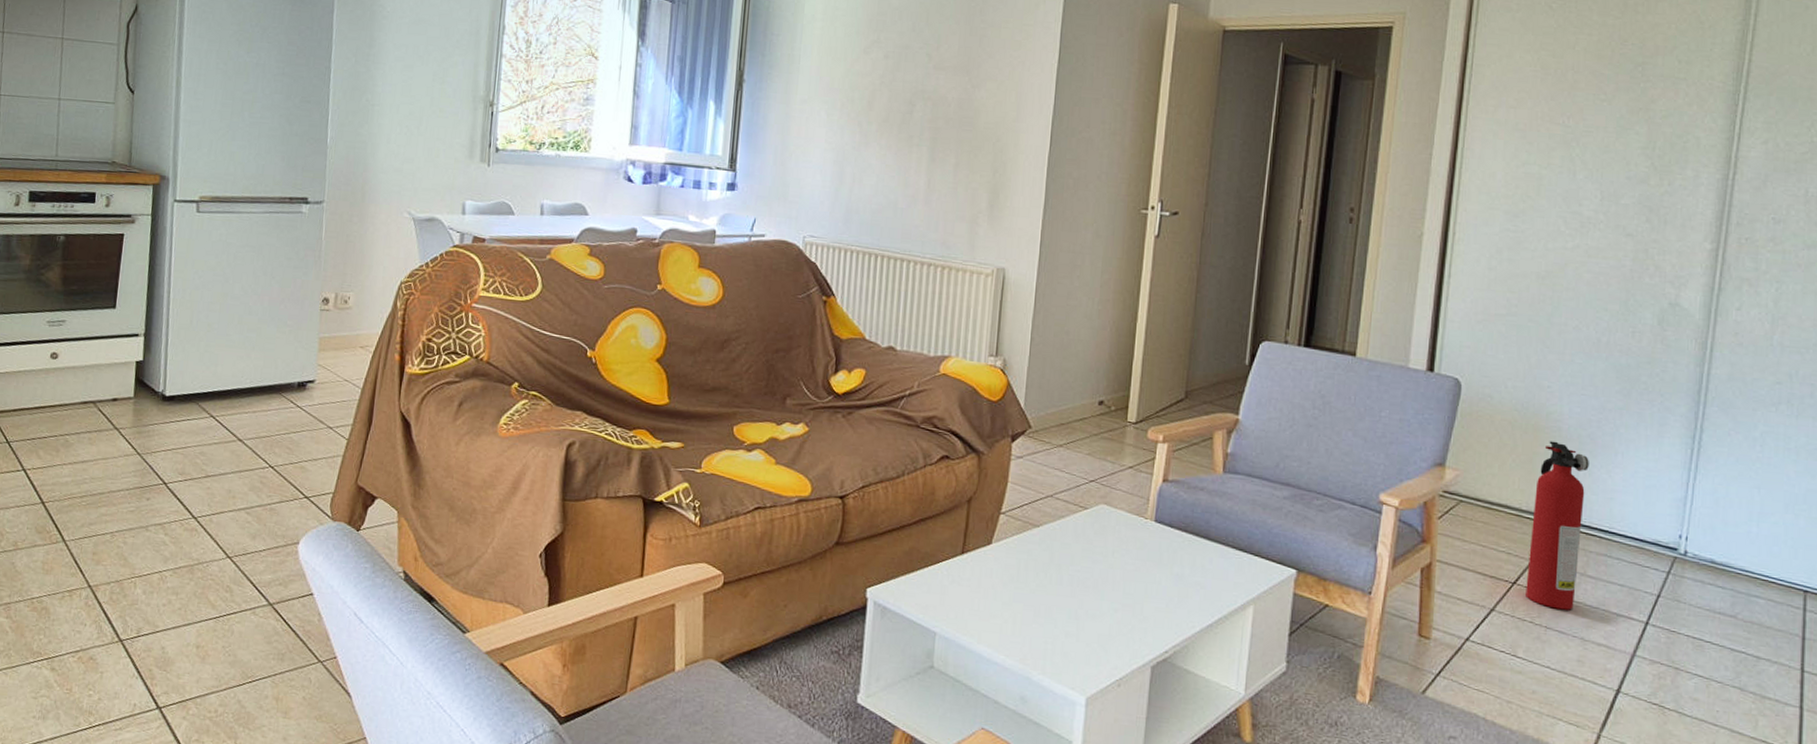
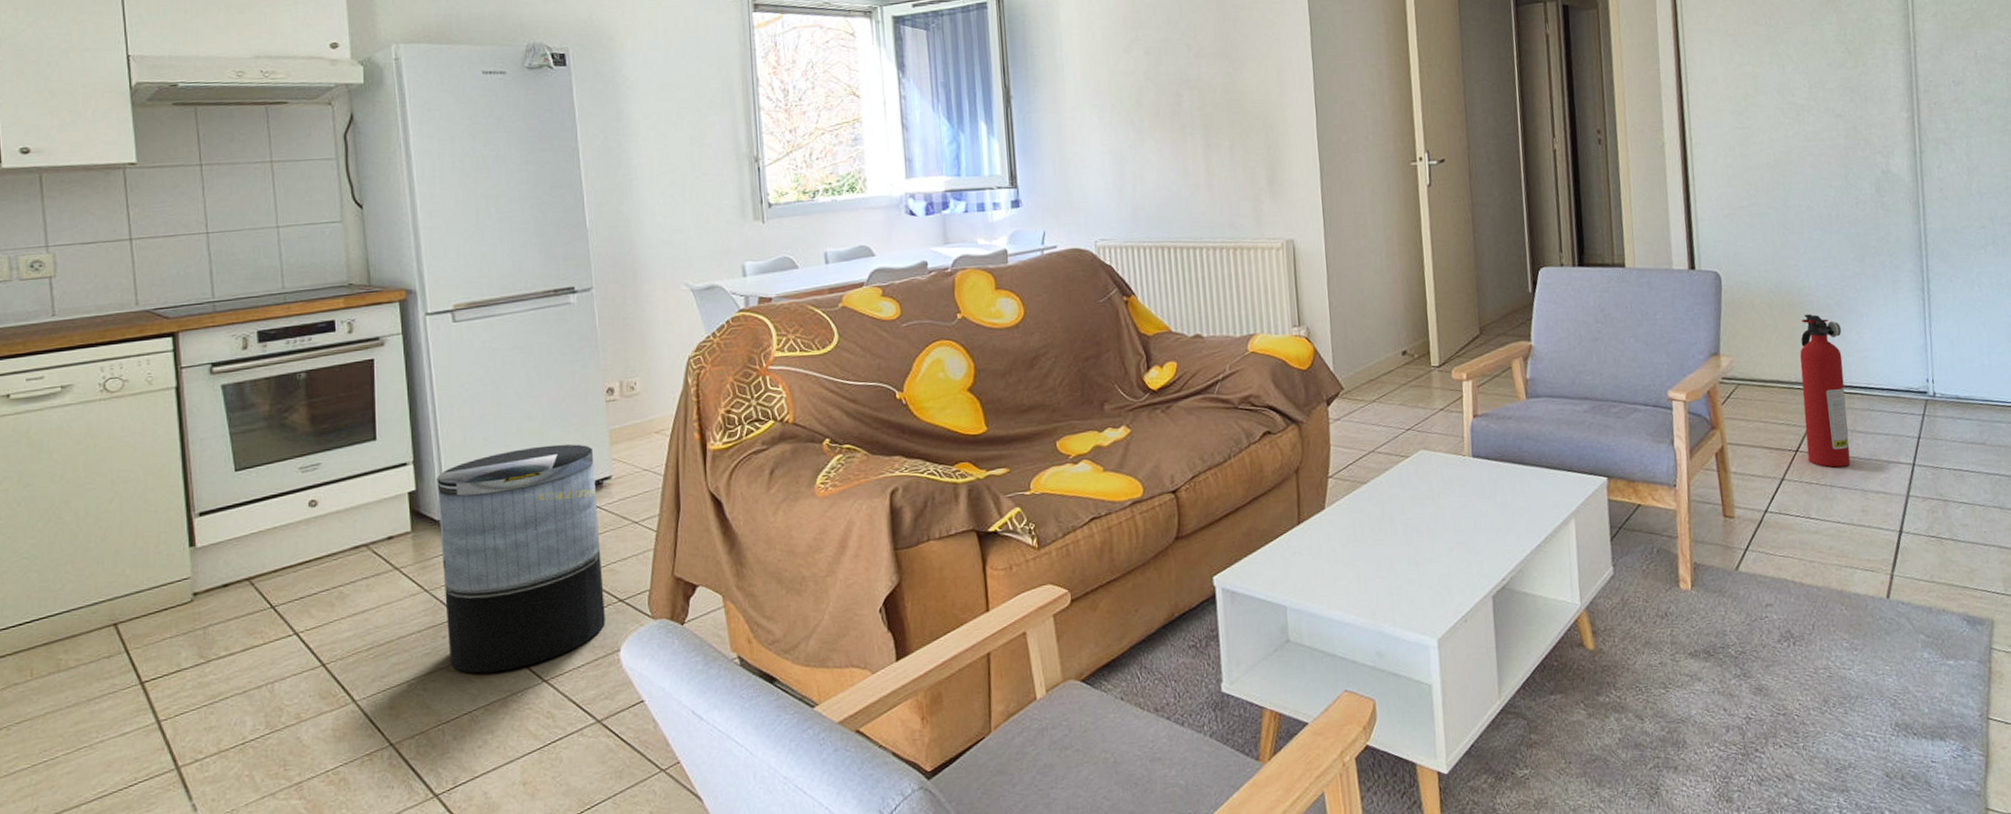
trash can: none [150,340,302,541] -> present [437,444,605,674]

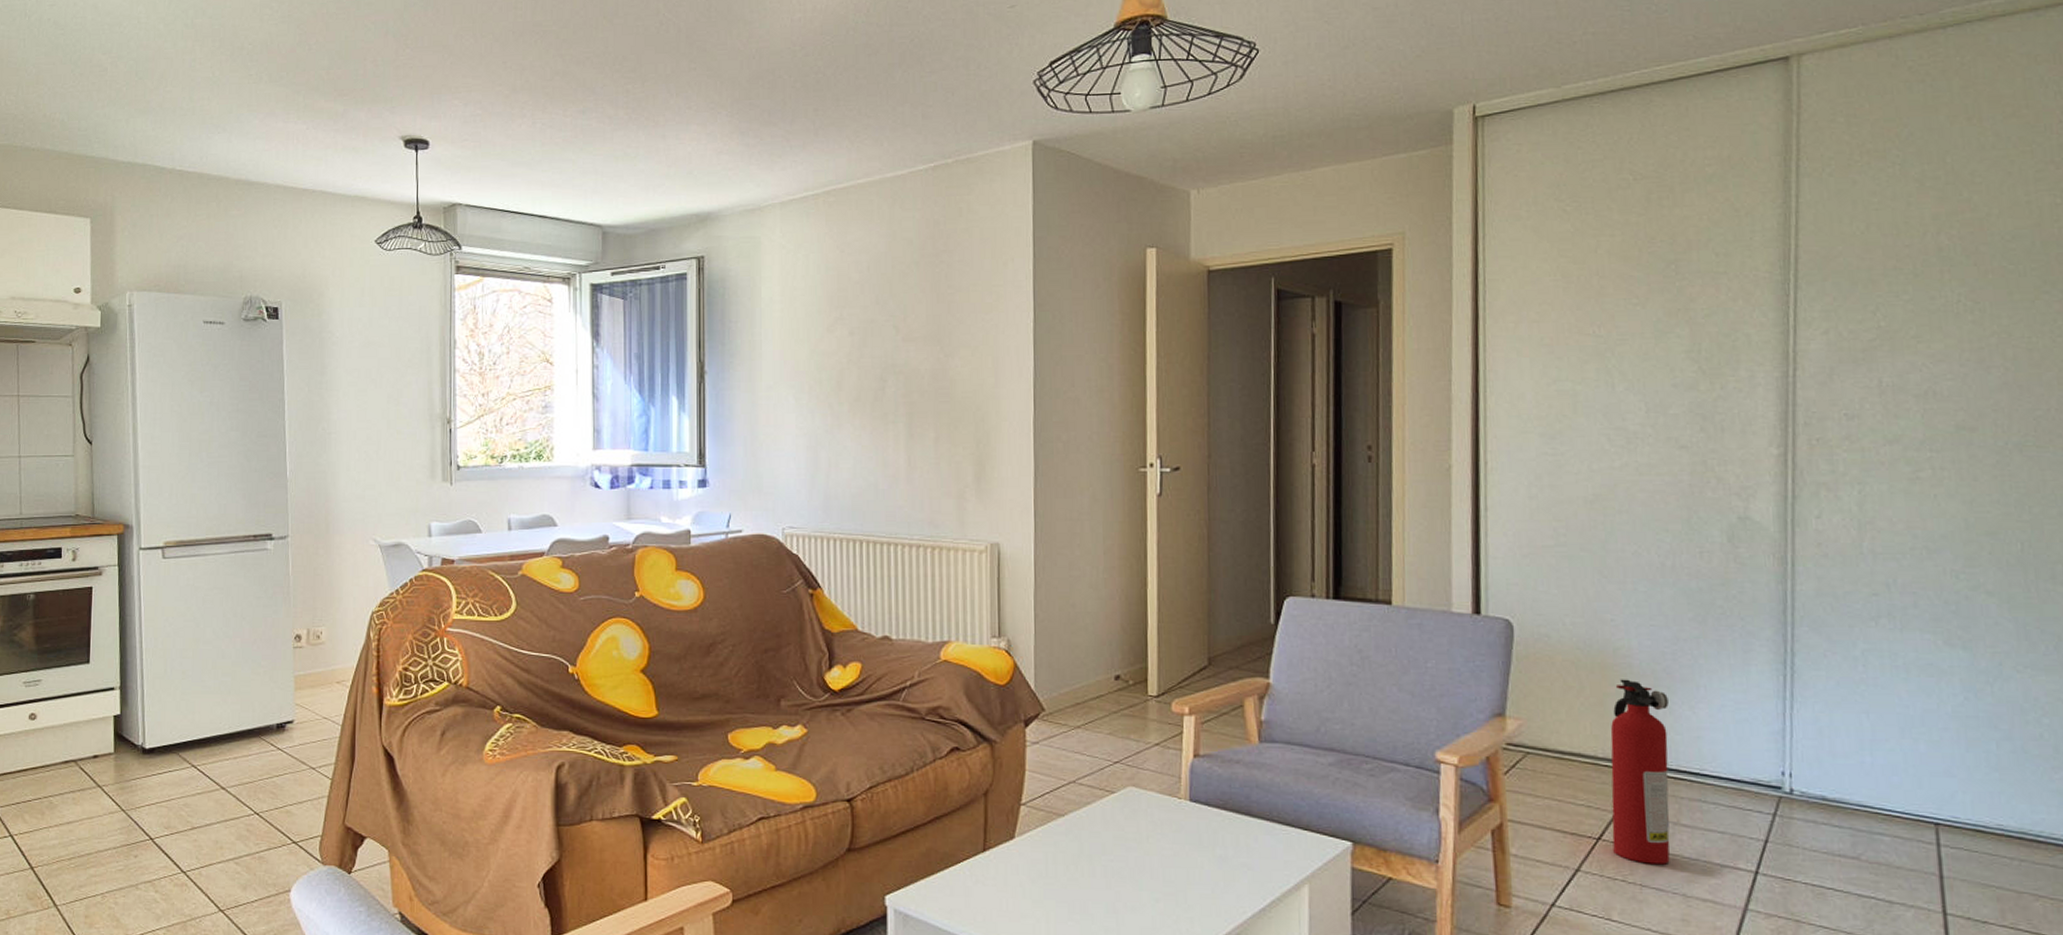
trash can: present [437,444,605,674] -> none [138,684,280,896]

